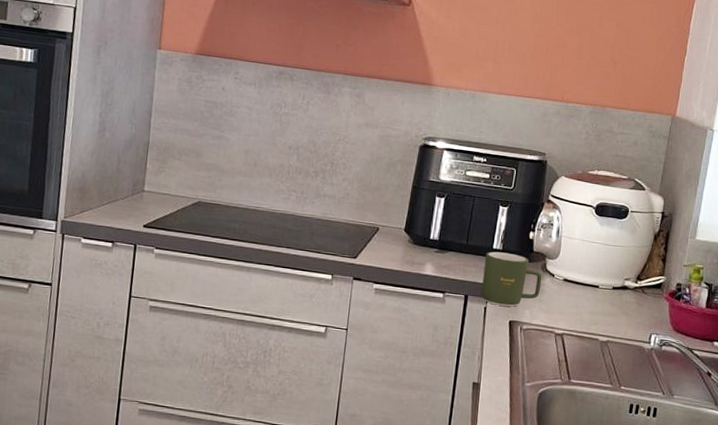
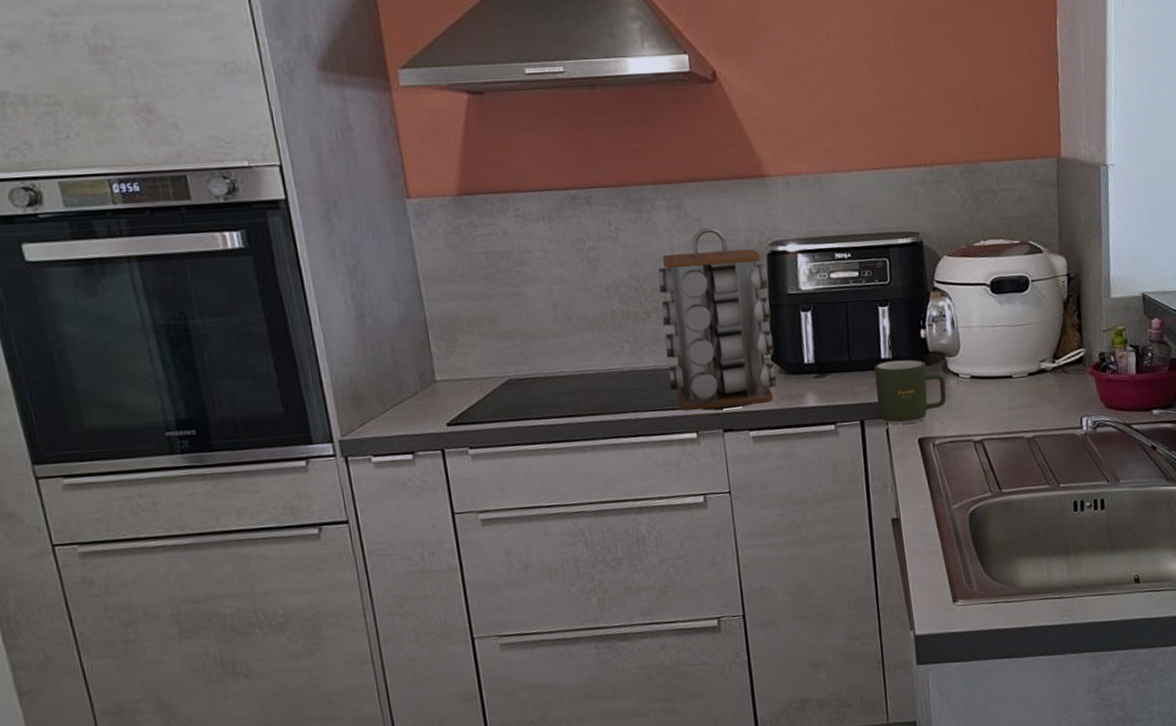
spice rack: none [319,115,417,264] -> present [657,227,777,411]

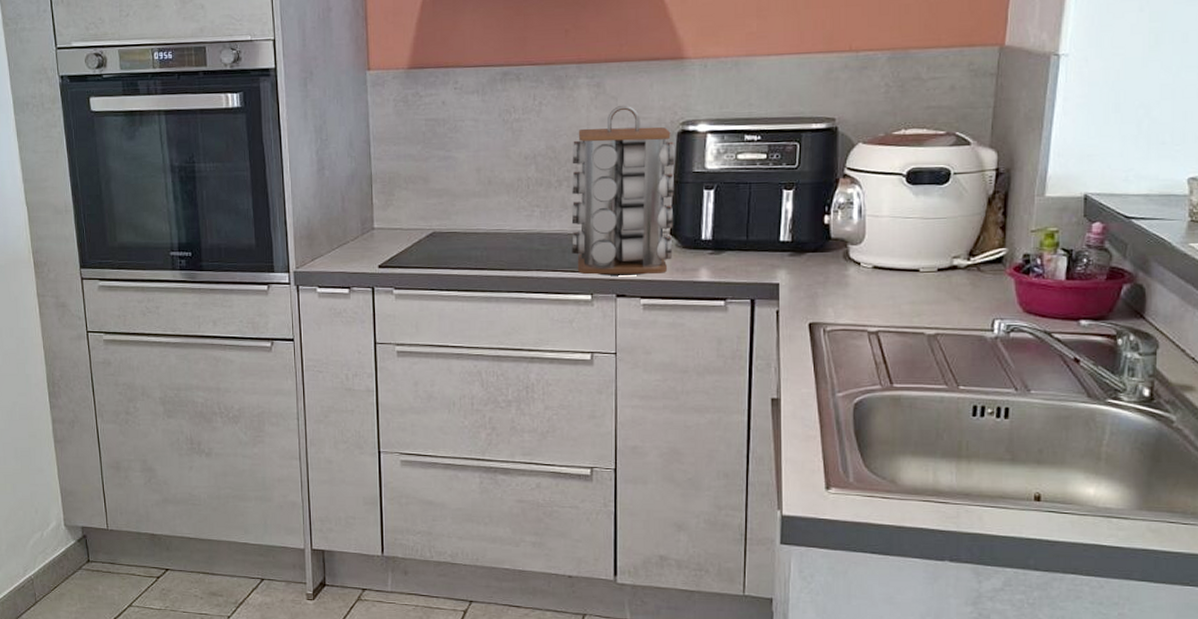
mug: present [874,359,947,425] -> none [771,244,845,307]

